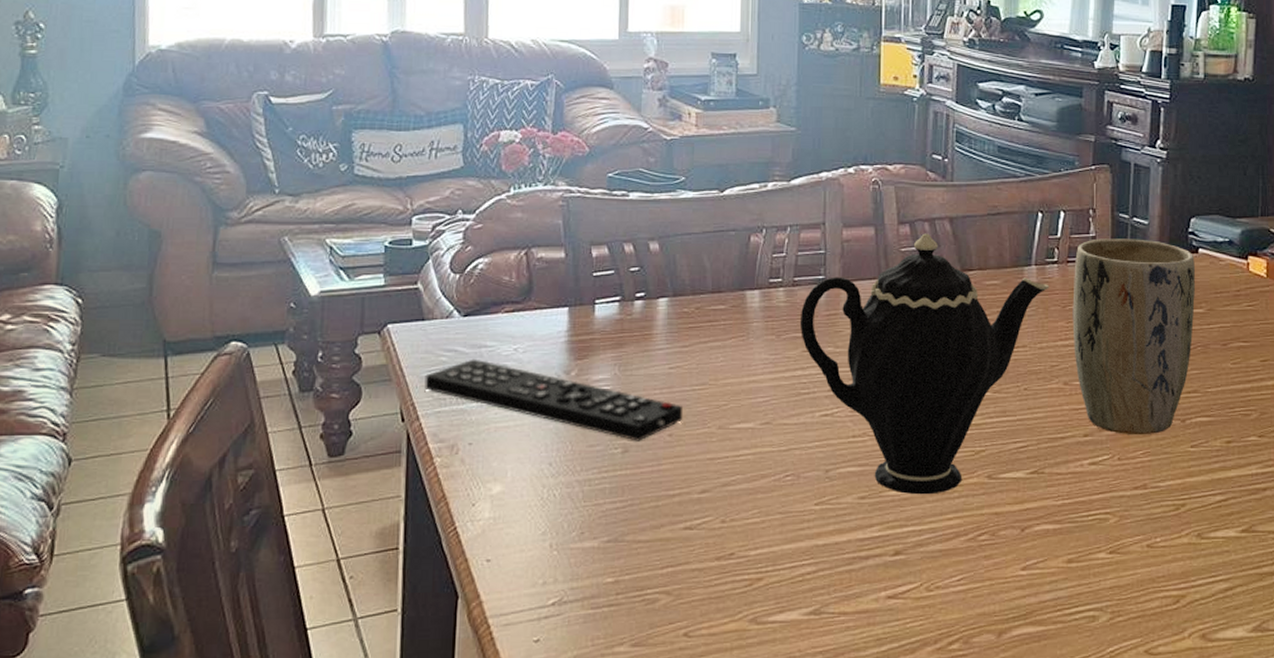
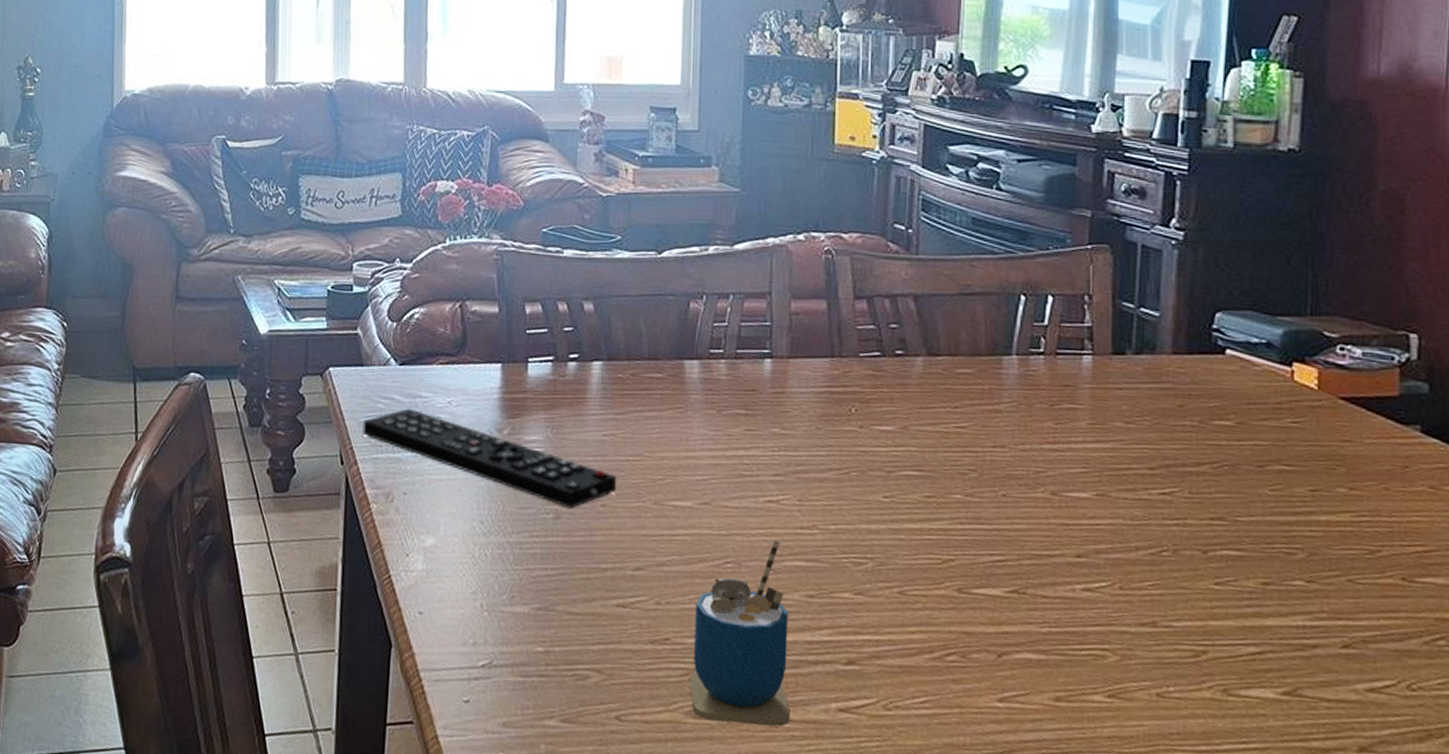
cup: none [752,451,845,624] -> present [689,540,790,727]
teapot: present [799,233,1050,495] -> none [742,310,1034,603]
plant pot: present [1072,238,1196,436] -> none [1062,329,1222,564]

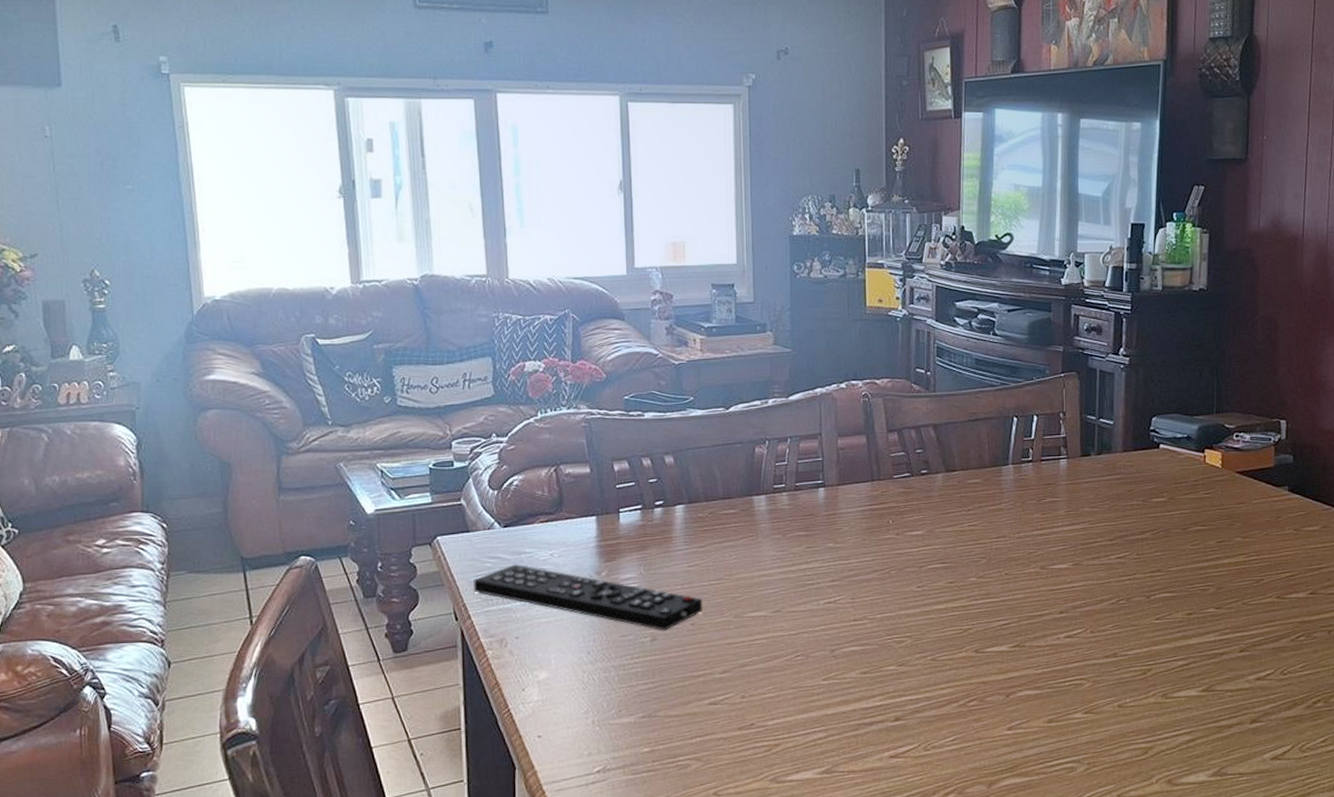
cup: present [689,540,790,727] -> none [771,633,853,782]

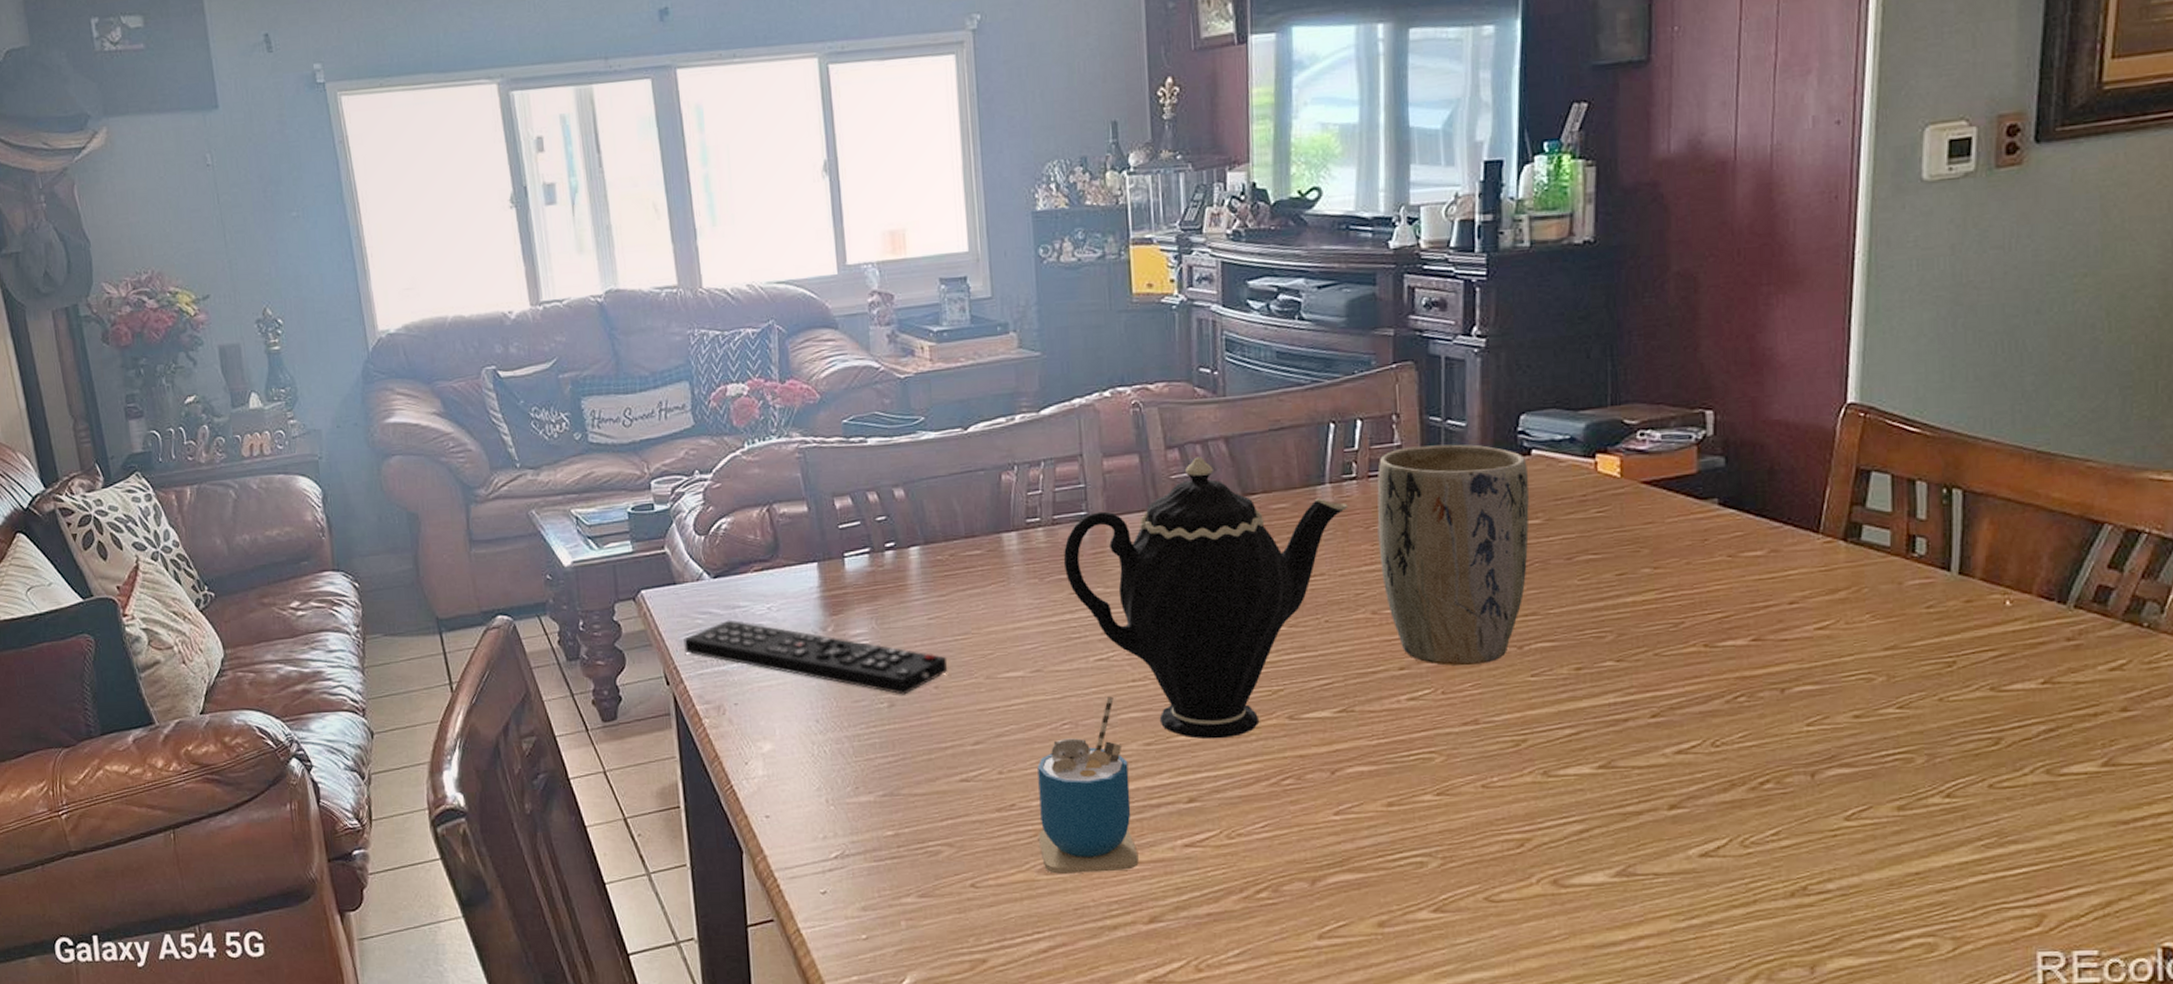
cup: none [771,633,853,782] -> present [1037,696,1139,874]
teapot: none [802,439,1026,669] -> present [1063,456,1348,739]
plant pot: none [1047,437,1158,611] -> present [1377,444,1529,666]

